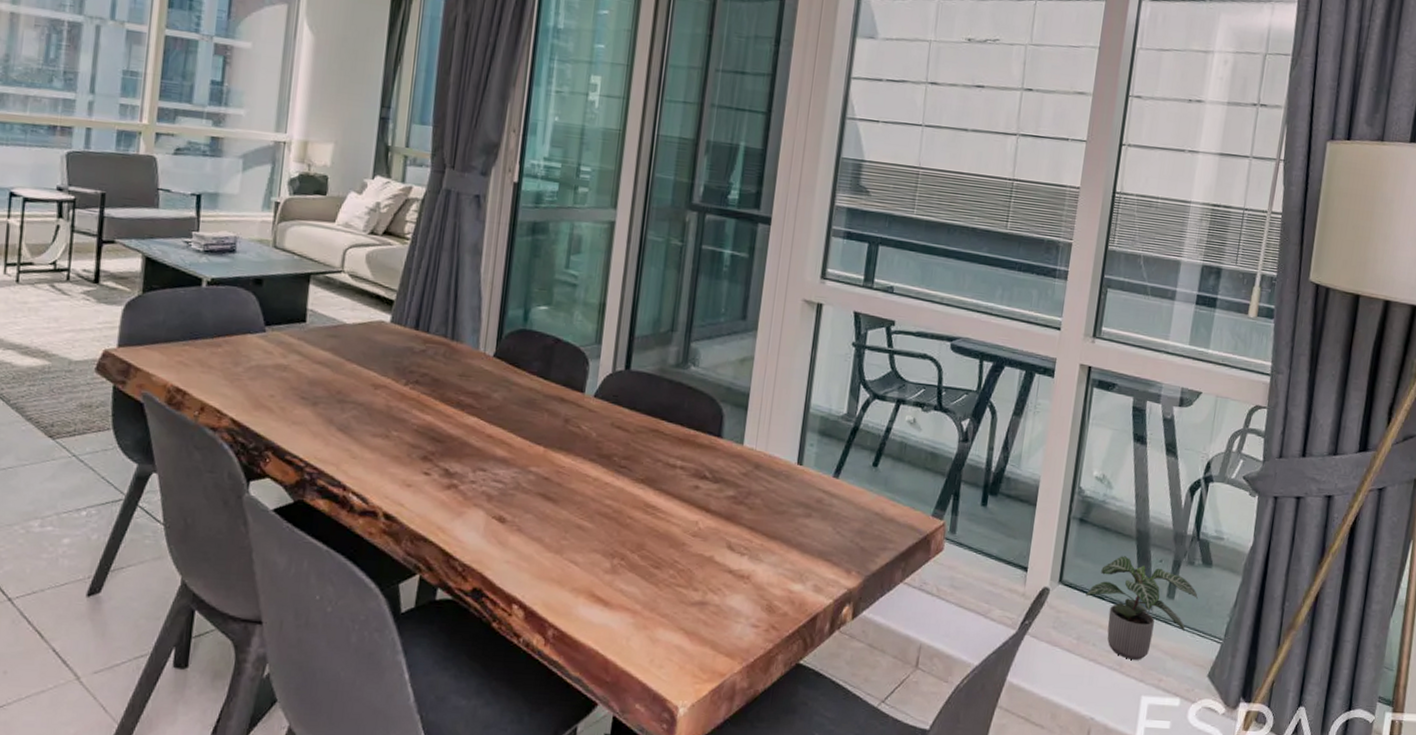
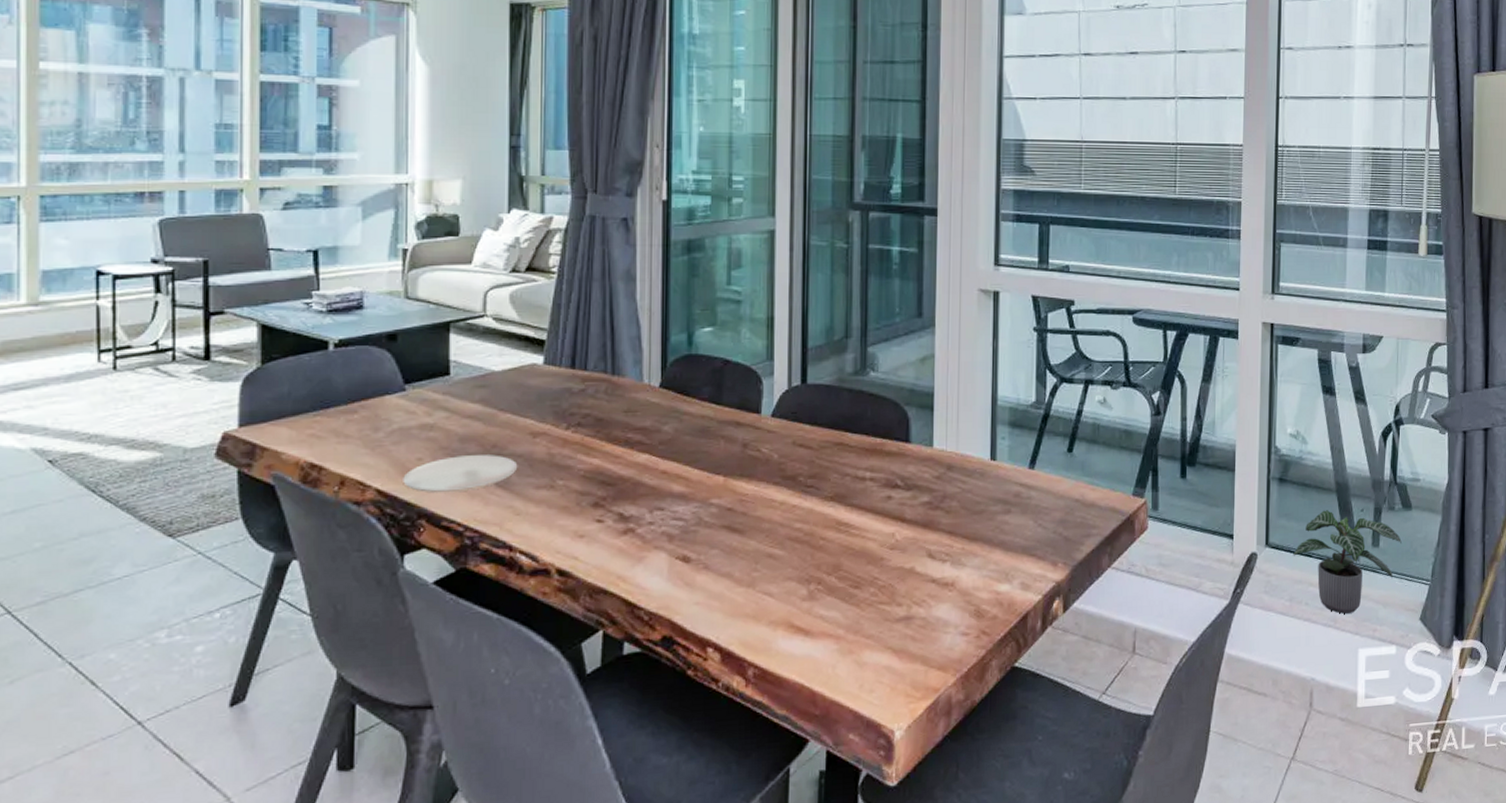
plate: none [255,397,359,431] -> present [403,455,518,493]

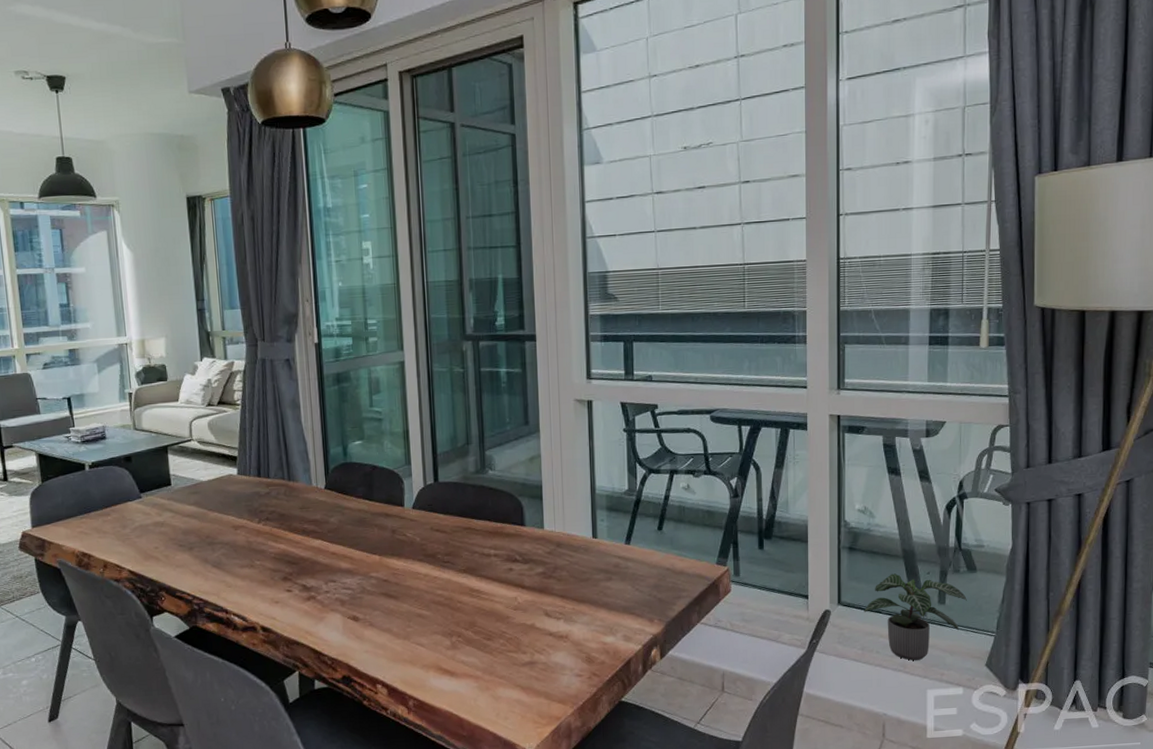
plate: present [403,455,518,493] -> none [146,543,226,572]

